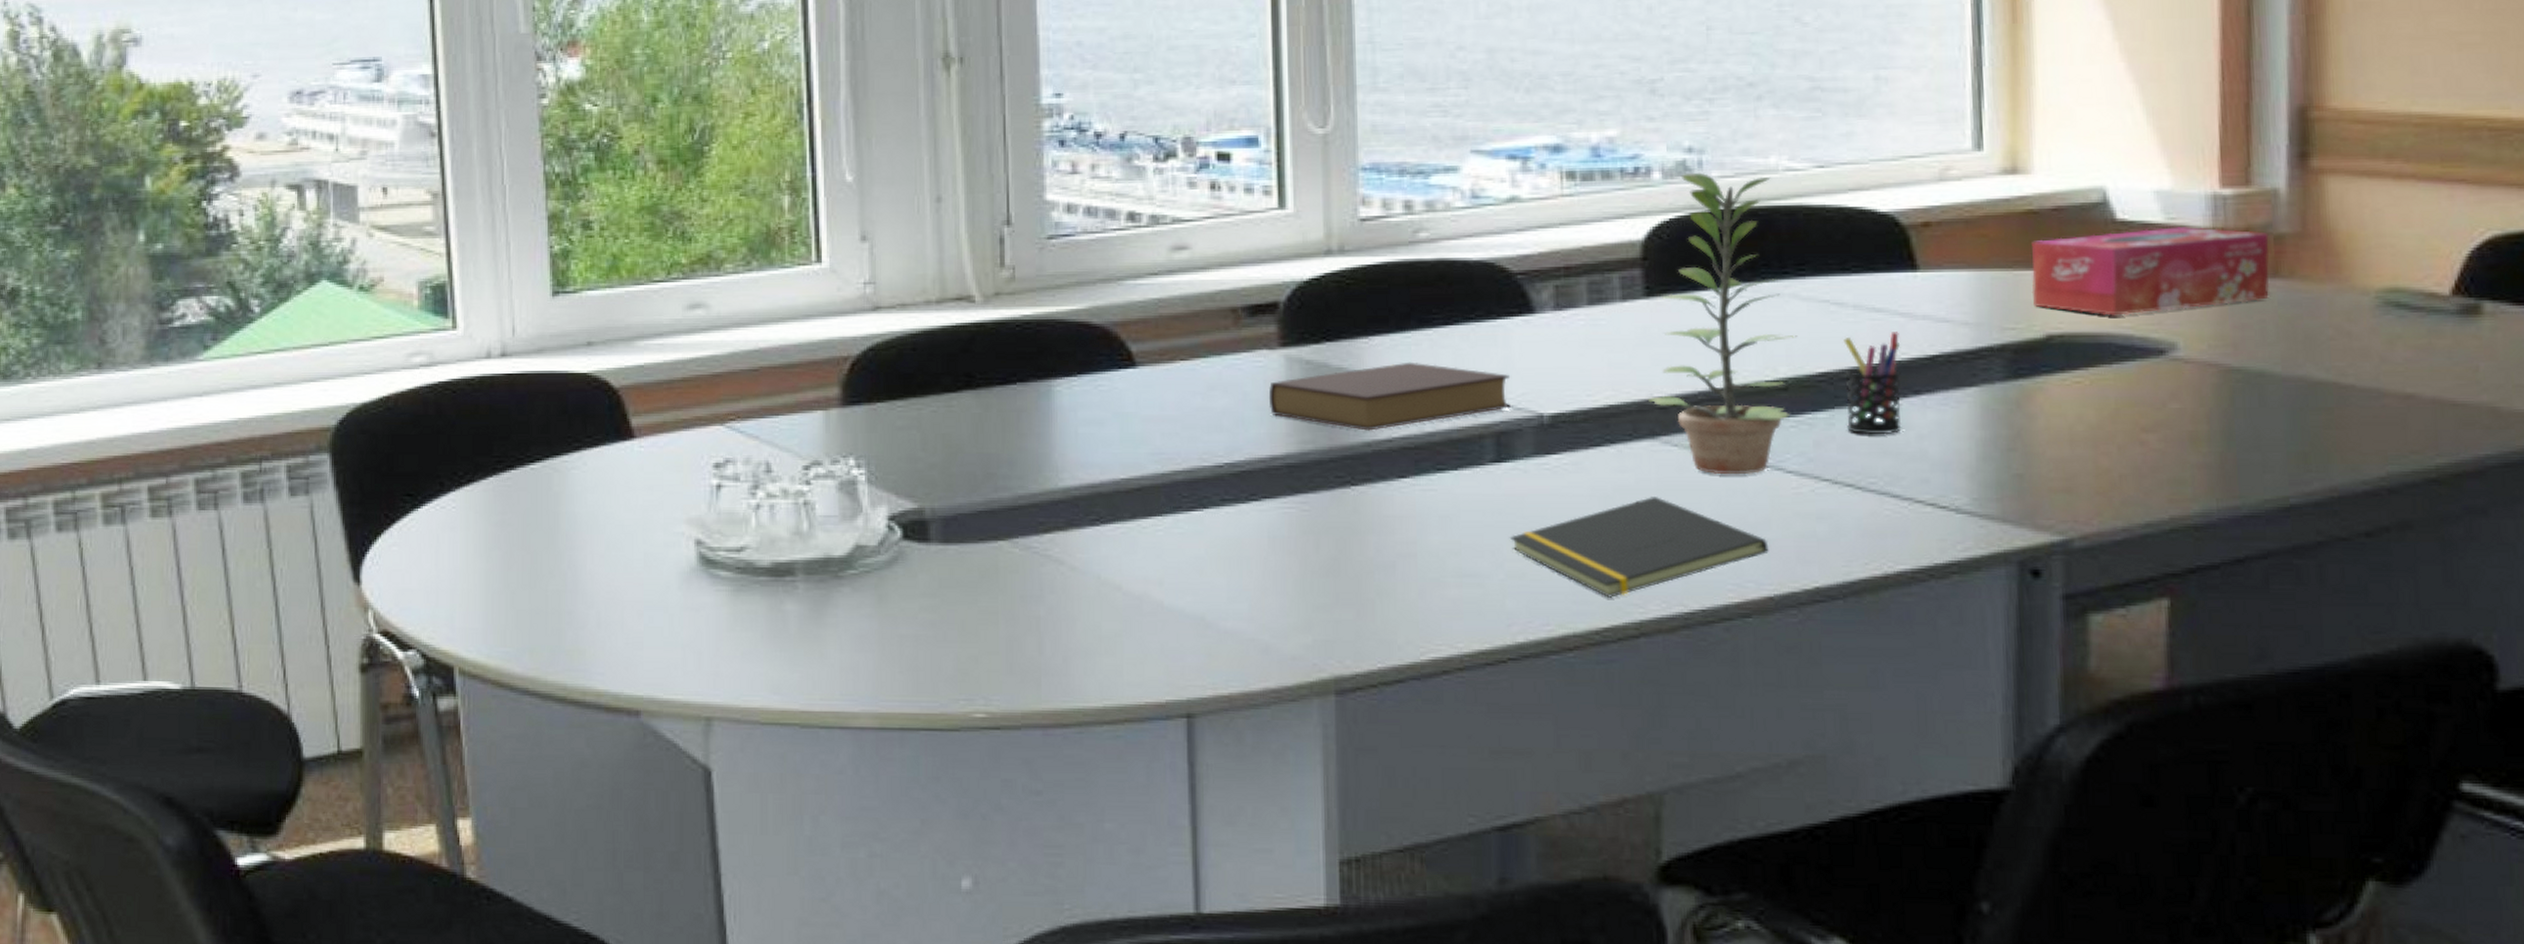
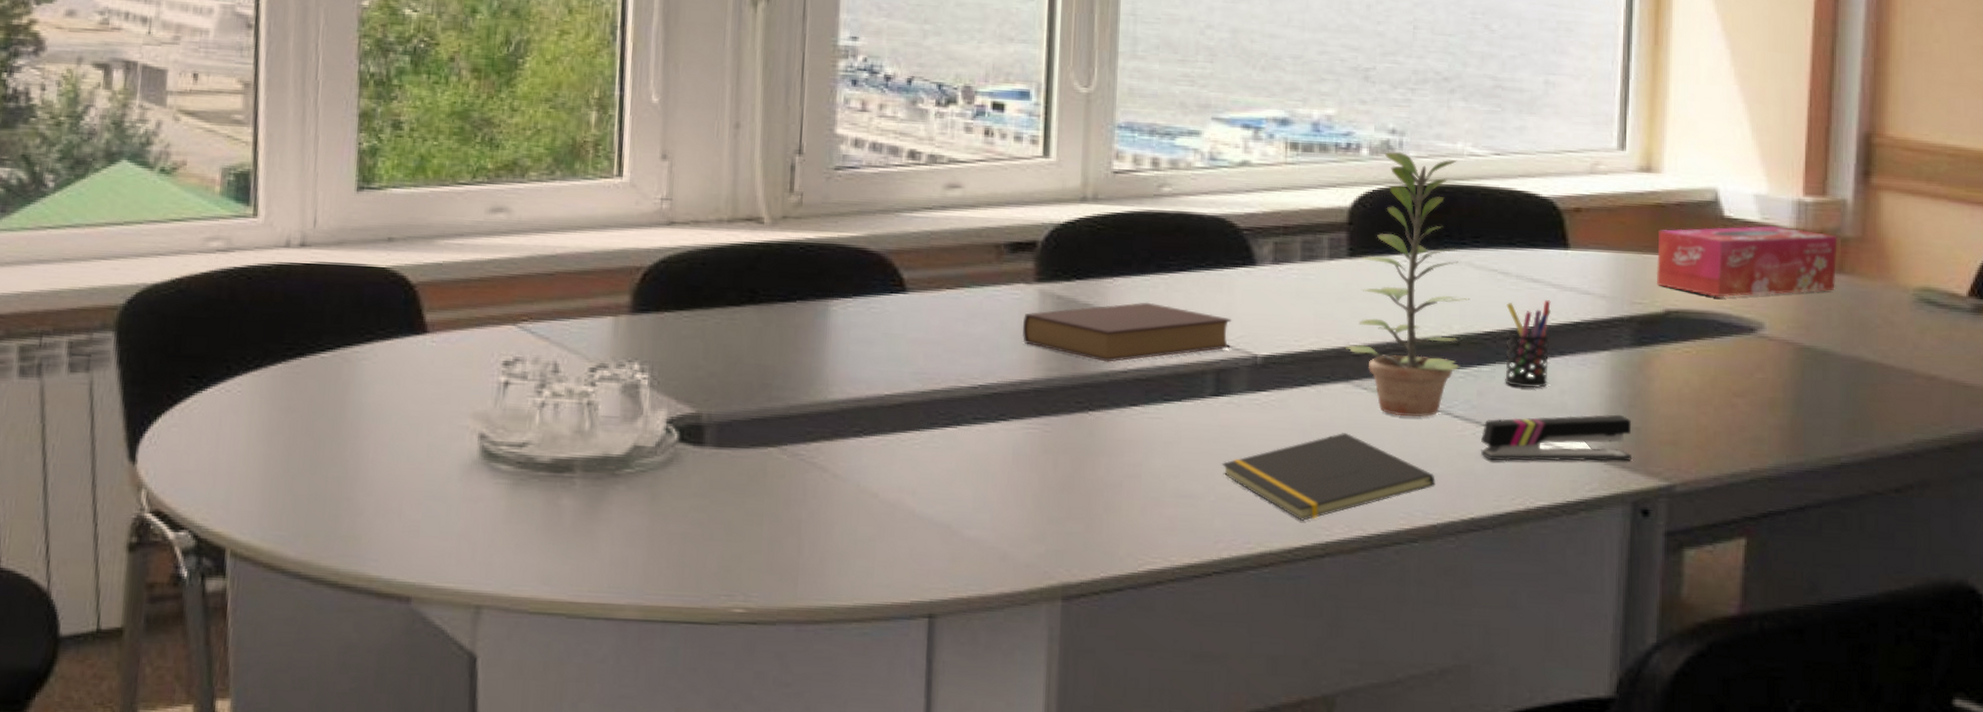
stapler: none [1822,460,2014,521] -> present [1481,414,1632,462]

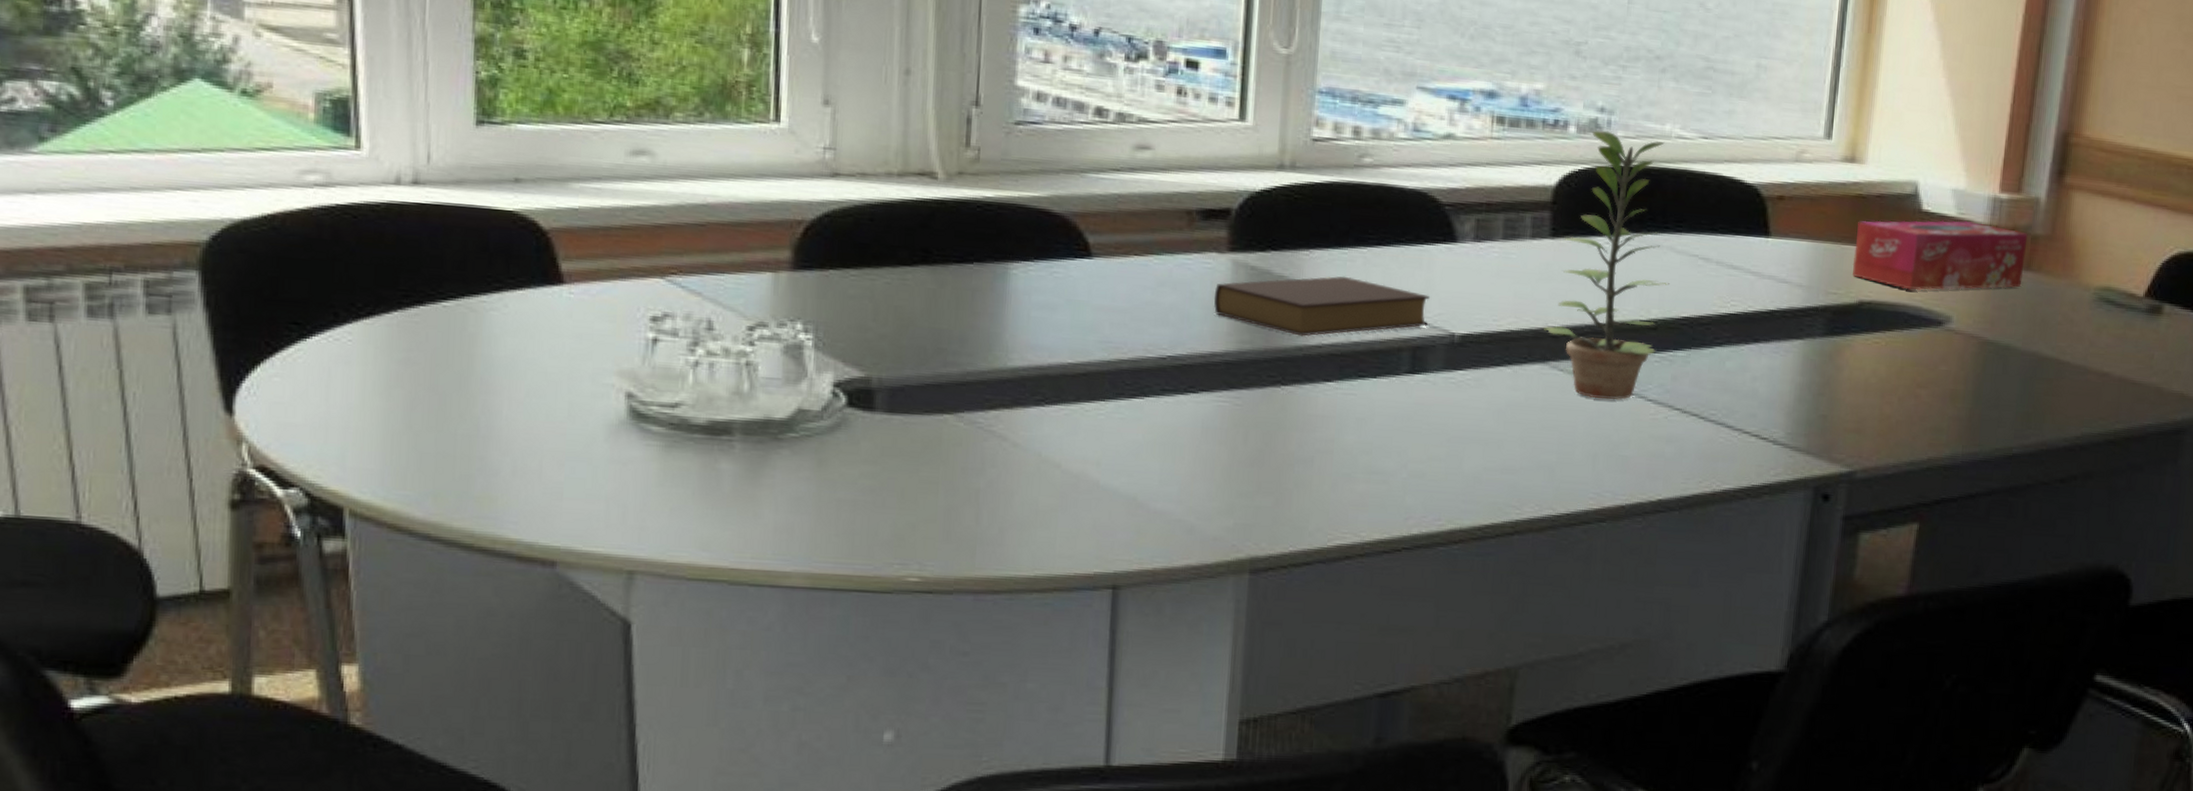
notepad: present [1221,433,1435,521] -> none [1414,413,1626,499]
stapler: present [1481,414,1632,462] -> none [1672,401,1818,448]
pen holder: present [1505,300,1551,389] -> none [1699,287,1749,375]

